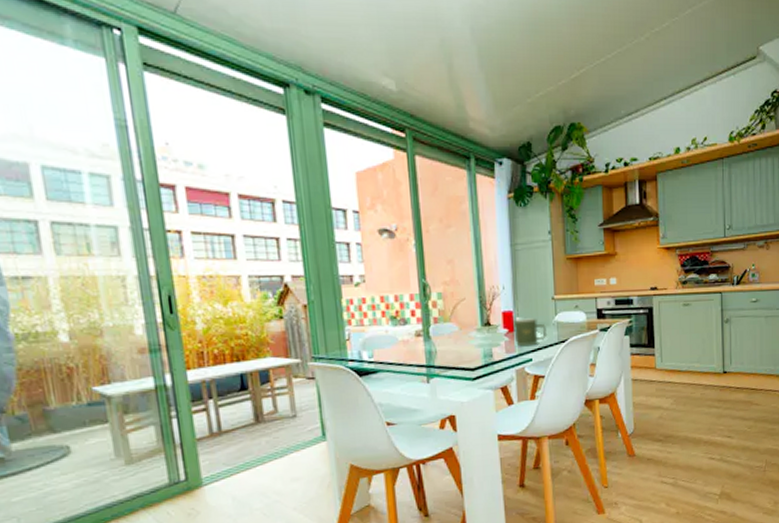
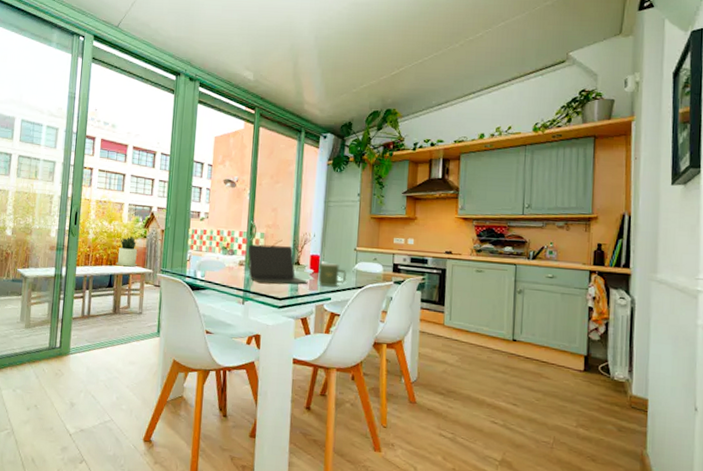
planter: none [245,318,277,361] -> present [116,236,137,267]
laptop: none [423,305,503,355] -> present [248,244,308,285]

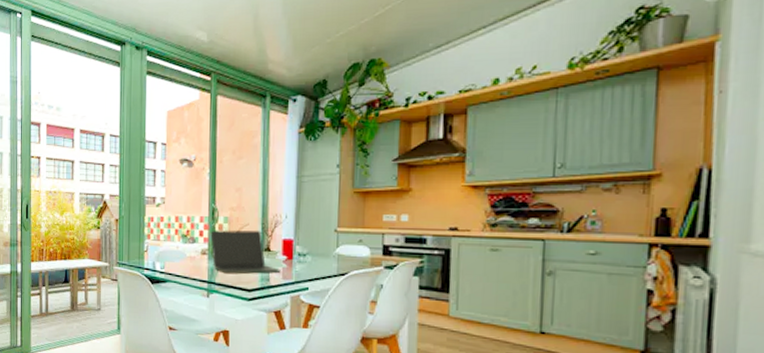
planter: present [116,236,137,267] -> none [70,227,92,261]
mug: present [318,263,347,287] -> none [292,247,327,275]

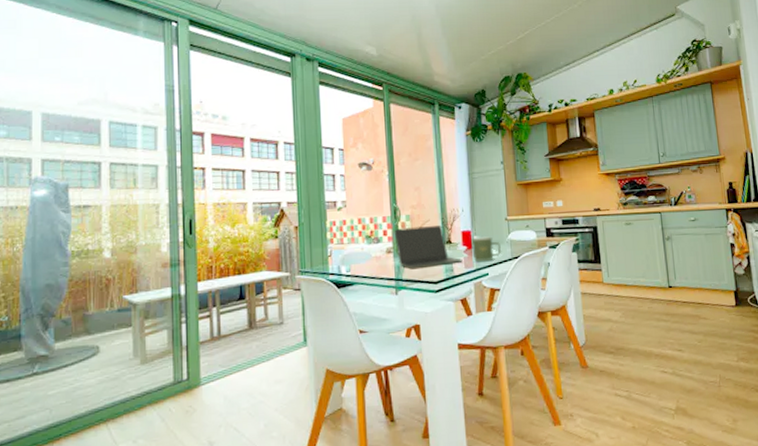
mug: none [292,247,327,275] -> present [471,236,502,262]

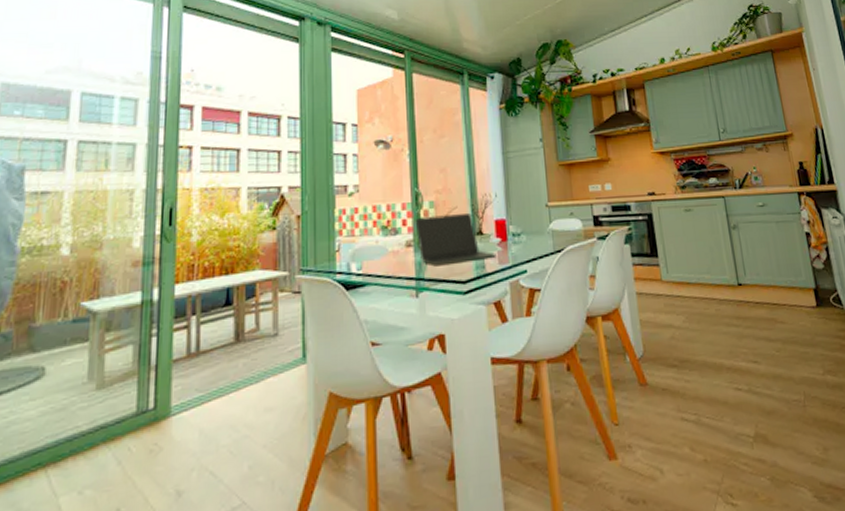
mug: present [471,236,502,262] -> none [506,226,543,257]

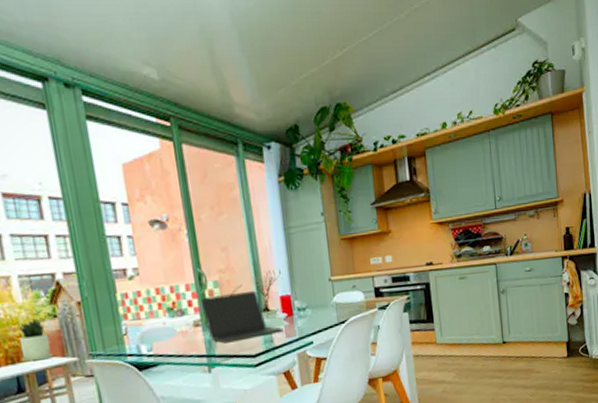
planter: none [234,229,266,274] -> present [17,318,53,363]

